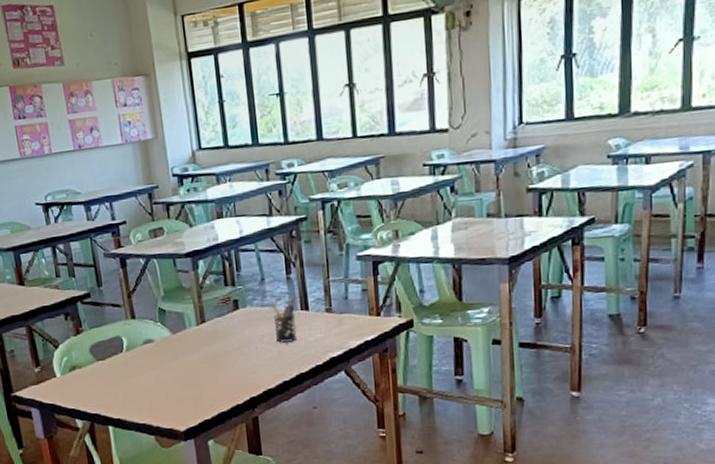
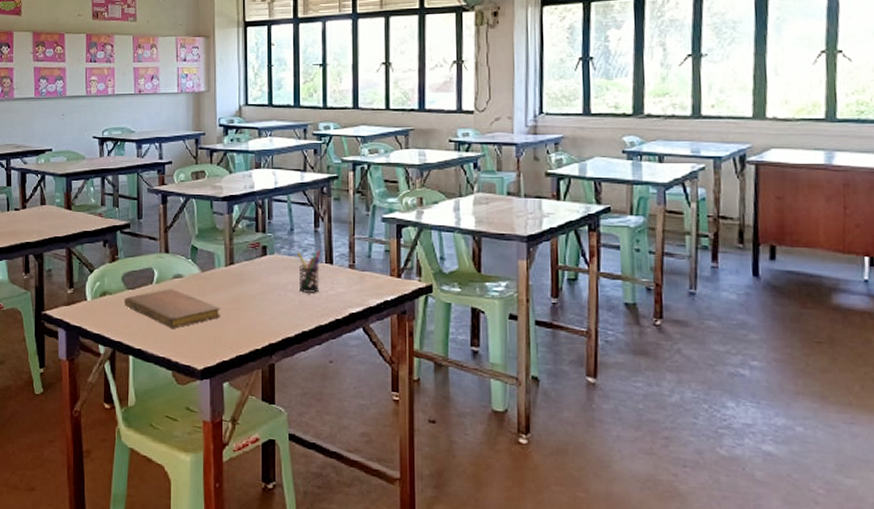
notebook: none [95,354,197,394] -> present [123,289,220,328]

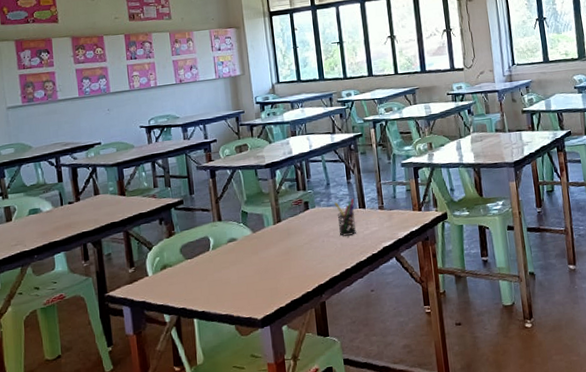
notebook: present [123,289,220,328] -> none [183,252,274,287]

